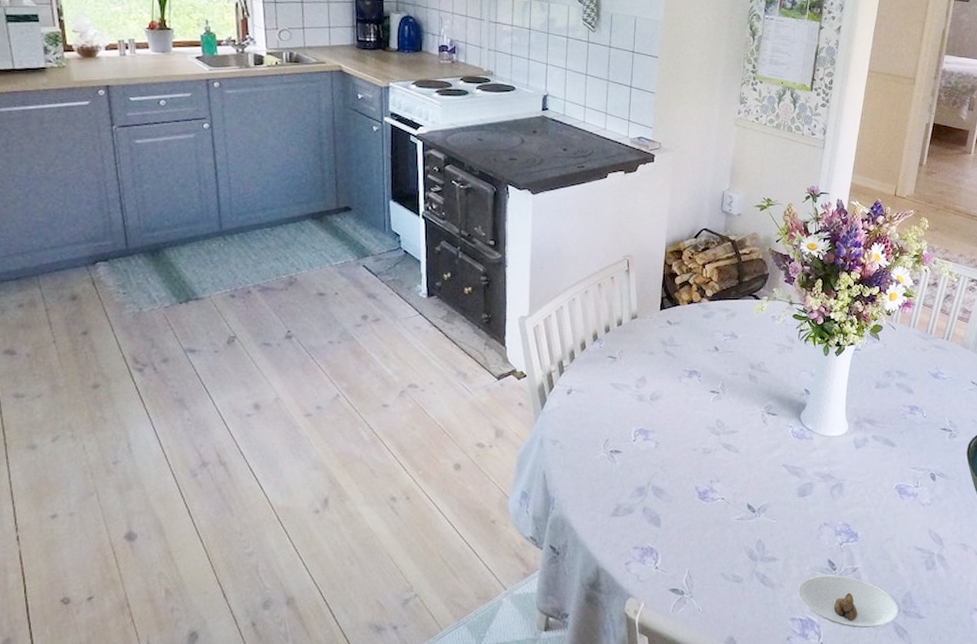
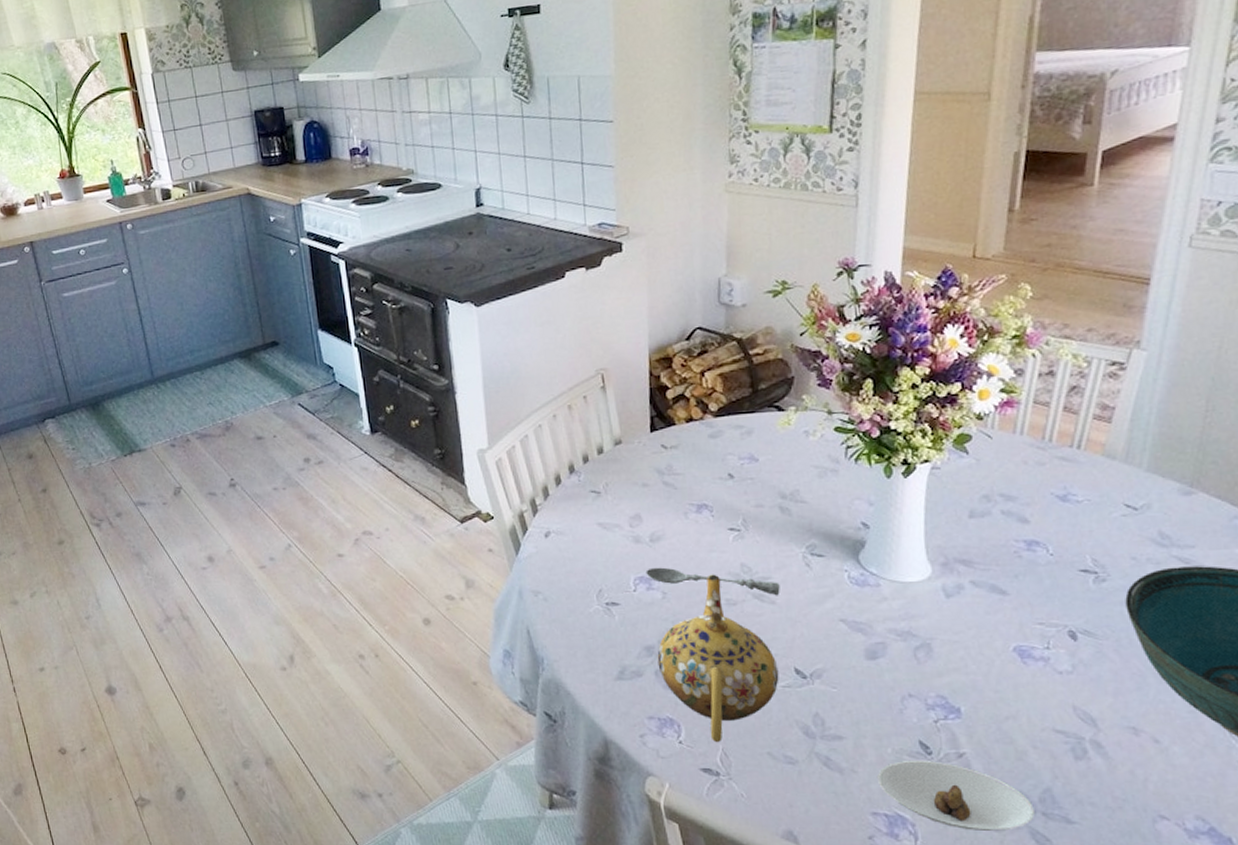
soupspoon: none [644,421,743,446] -> present [645,567,780,596]
teapot: none [646,428,736,567] -> present [657,574,779,743]

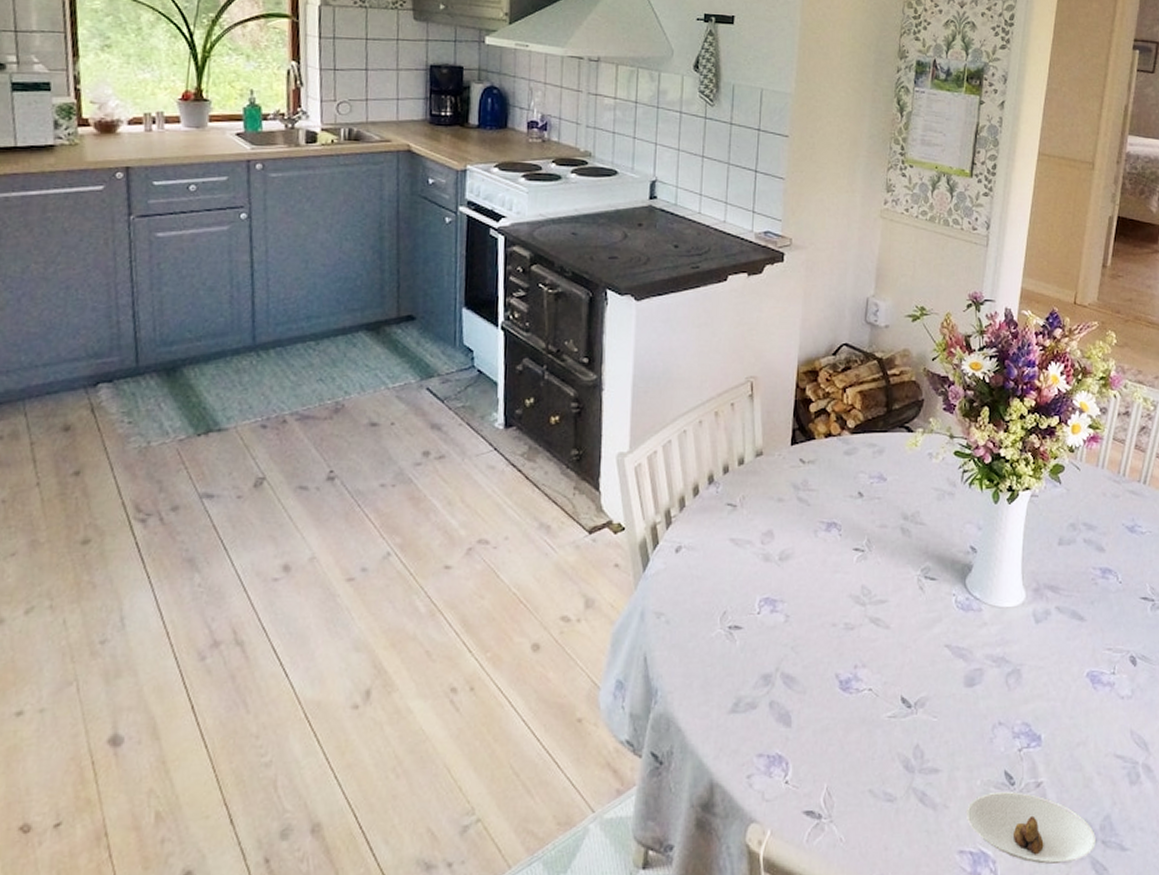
soupspoon: present [645,567,780,596] -> none [771,588,895,620]
teapot: present [657,574,779,743] -> none [773,596,887,782]

